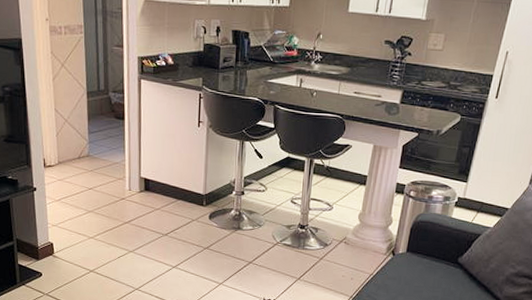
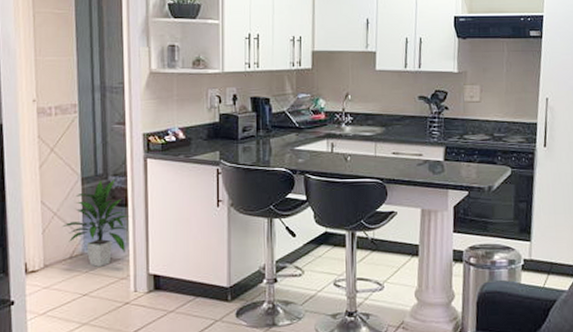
indoor plant: none [72,95,126,168] -> present [62,179,130,267]

